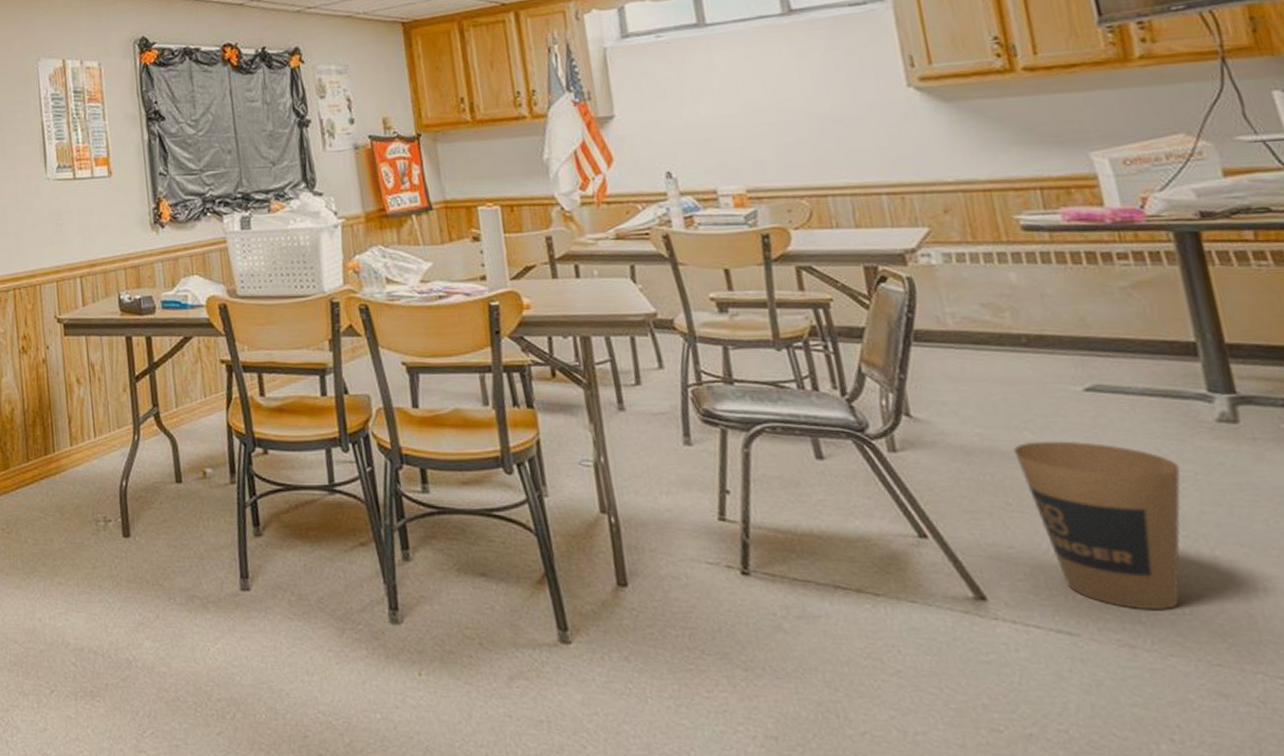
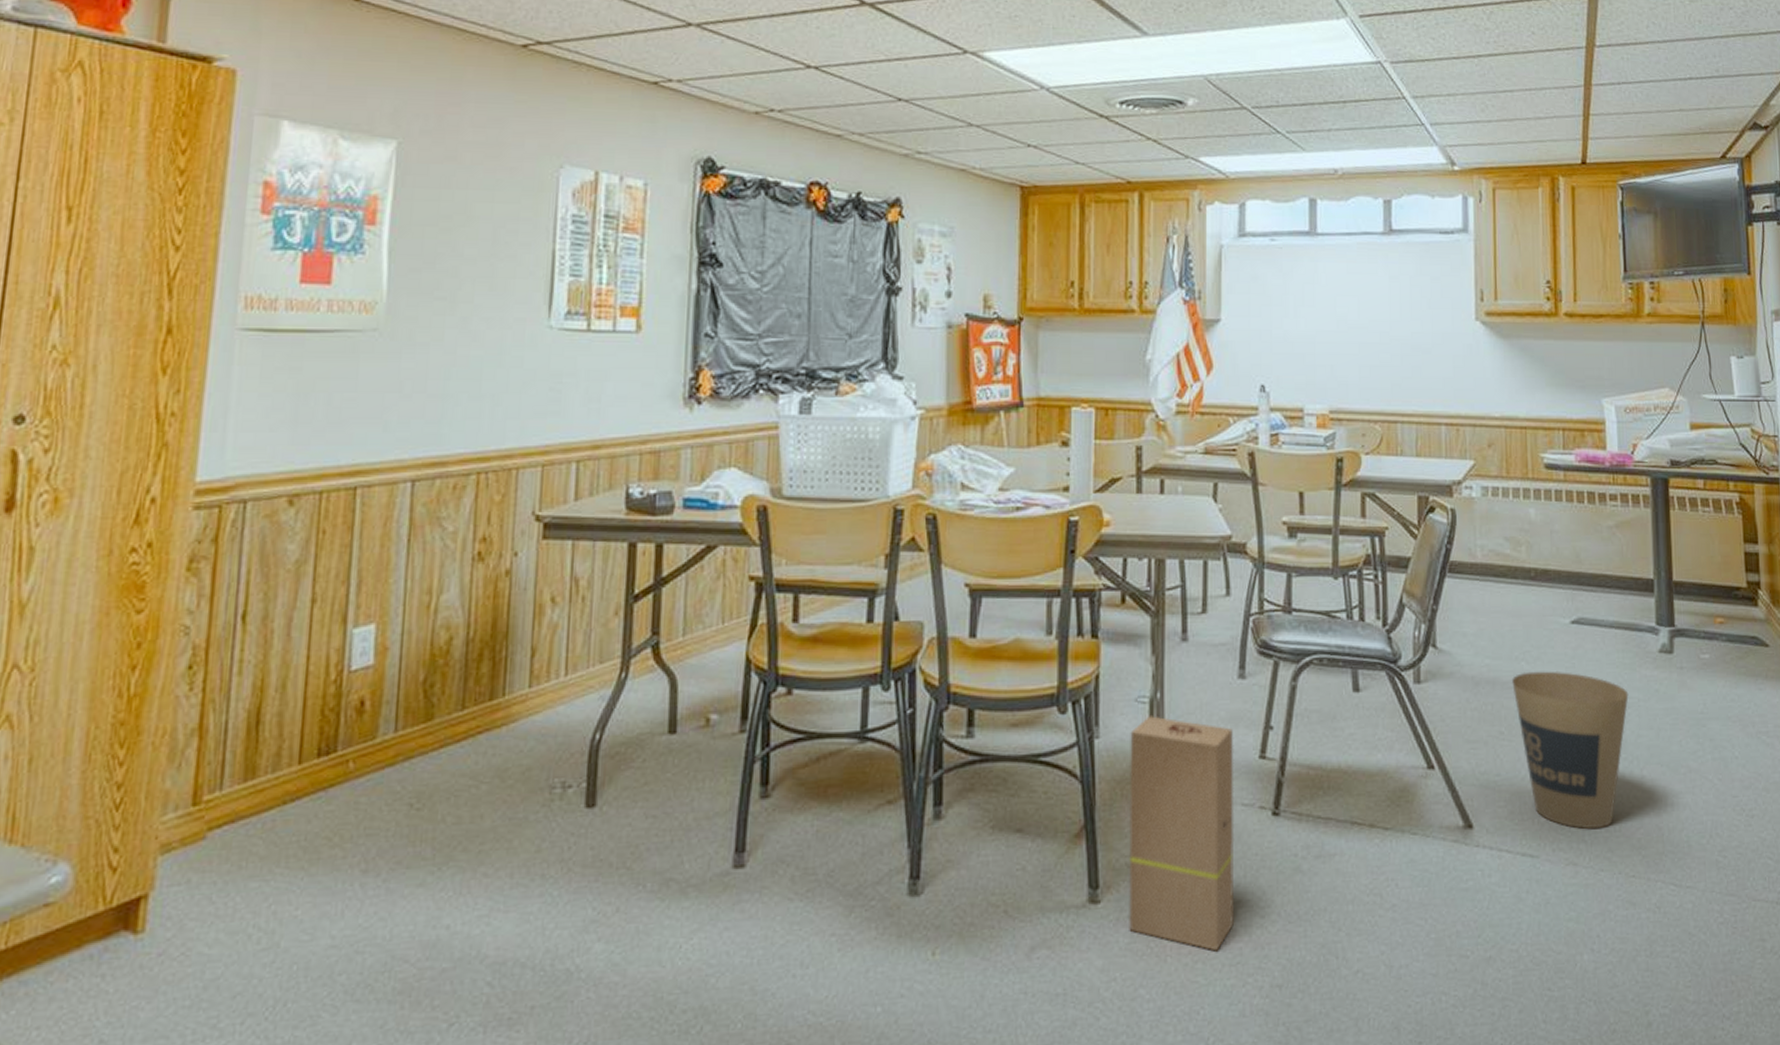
cardboard box: none [578,478,715,698] -> present [1129,716,1235,952]

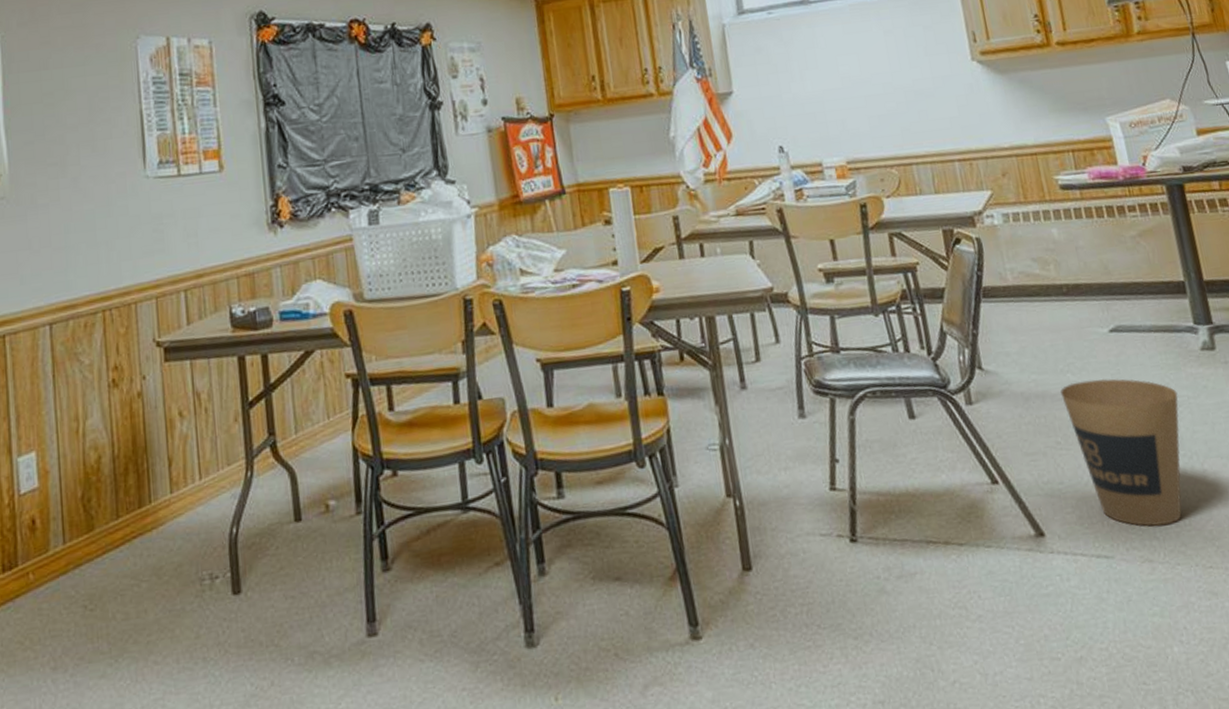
cardboard box: present [1129,716,1235,952] -> none [706,460,830,675]

